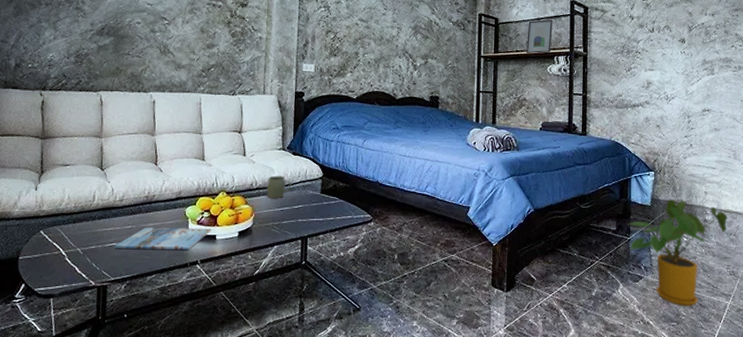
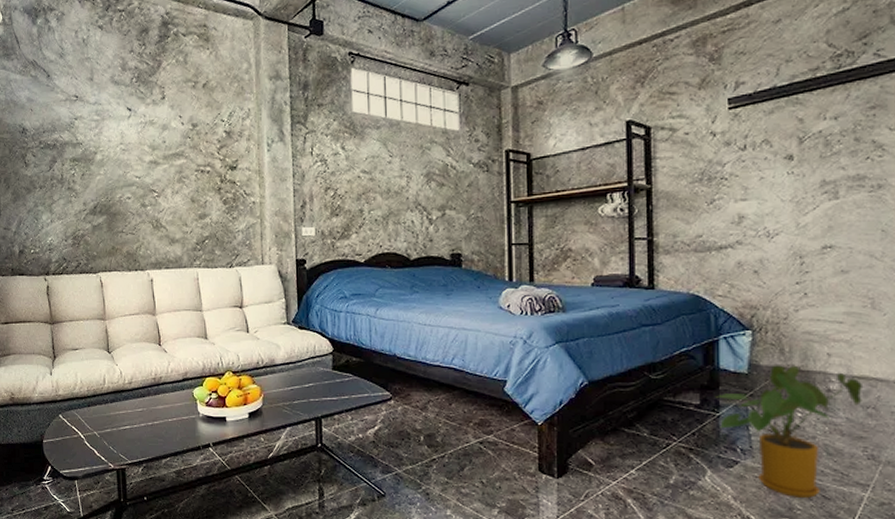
magazine: present [113,227,212,250] -> none [127,410,221,432]
mug: present [266,175,292,198] -> none [273,352,301,376]
picture frame: present [526,19,553,54] -> none [569,147,603,194]

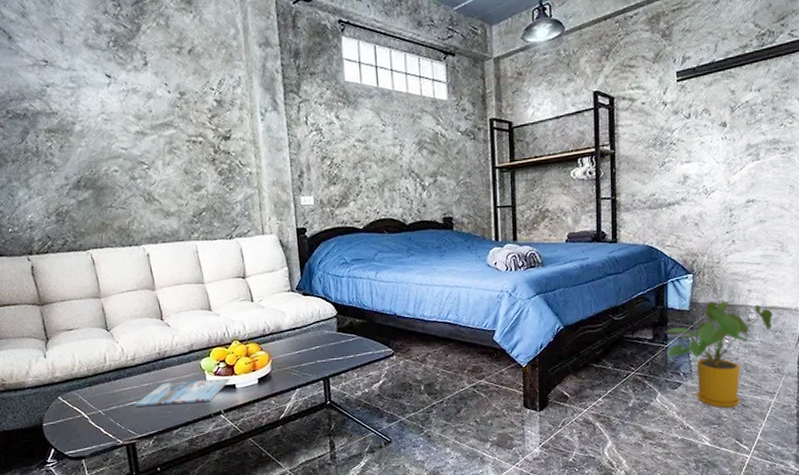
magazine: none [127,410,221,432] -> present [134,378,230,407]

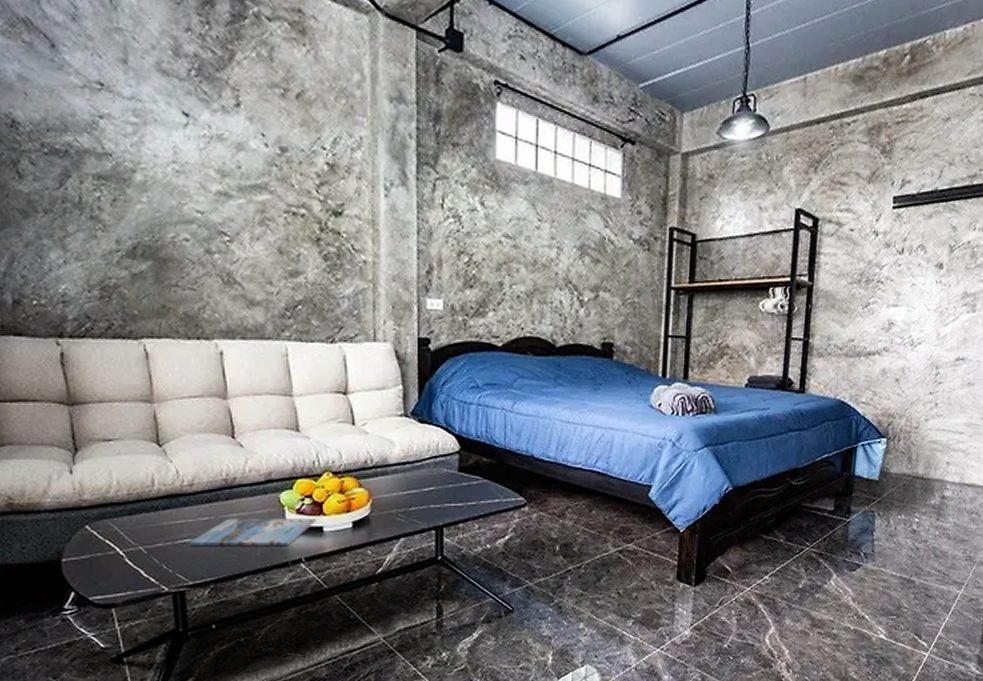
house plant: present [665,301,774,408] -> none [849,472,972,598]

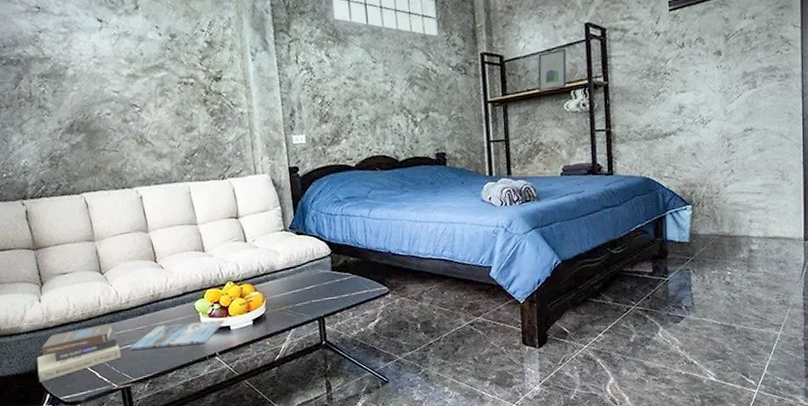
books: none [60,509,177,576] -> present [37,323,122,382]
picture frame: none [732,235,770,285] -> present [538,48,567,92]

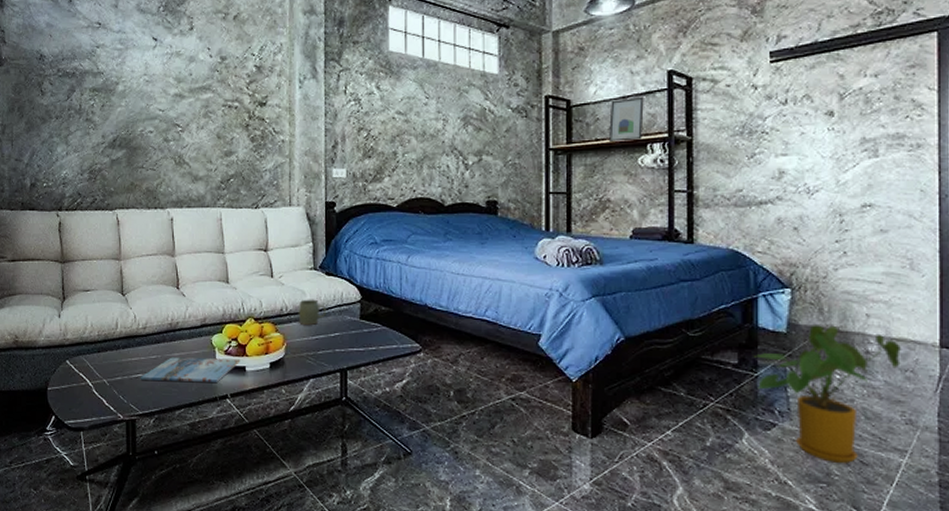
books: present [37,323,122,382] -> none [47,348,131,402]
mug: none [273,258,301,282] -> present [298,299,327,325]
house plant: none [665,232,777,342] -> present [755,325,902,464]

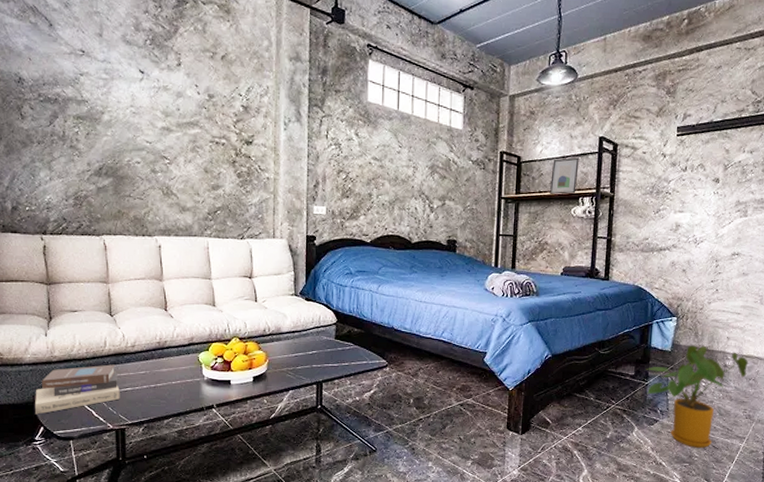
books: none [47,348,131,402] -> present [35,364,120,415]
magazine: present [140,357,241,382] -> none [129,372,226,394]
mug: present [298,299,327,325] -> none [279,321,306,344]

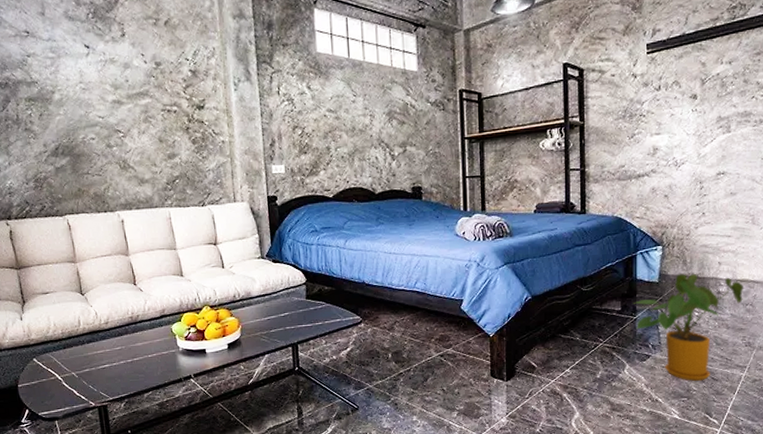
books: present [35,364,120,415] -> none [17,342,99,398]
picture frame: present [550,157,579,195] -> none [515,87,544,130]

